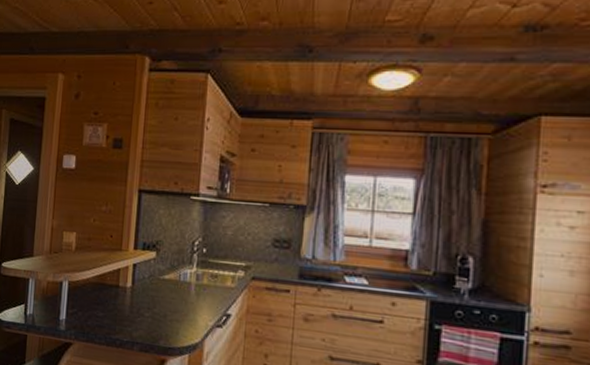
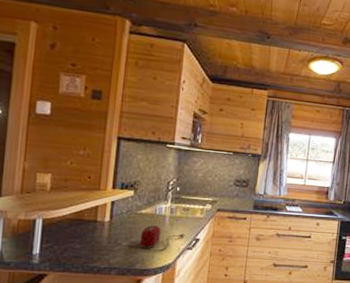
toaster: none [162,294,214,327] -> present [139,225,185,252]

